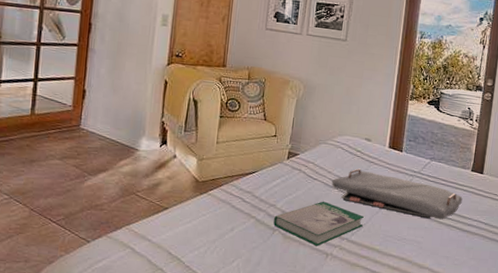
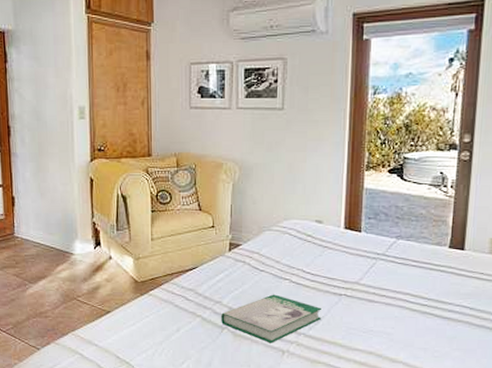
serving tray: present [331,168,463,220] -> none [281,255,440,307]

